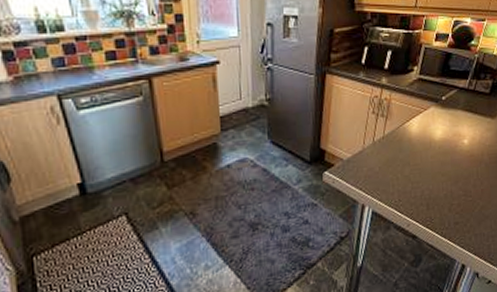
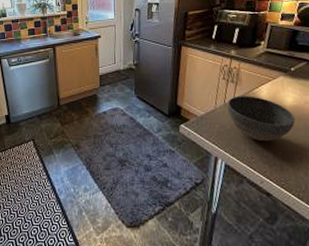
bowl: none [376,131,443,181] -> present [227,96,295,141]

